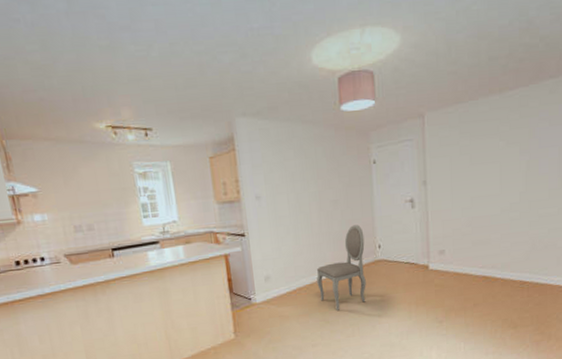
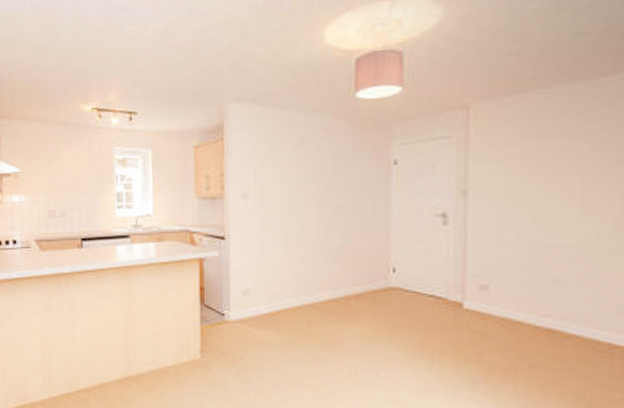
dining chair: present [317,225,366,311] -> none [307,239,374,345]

